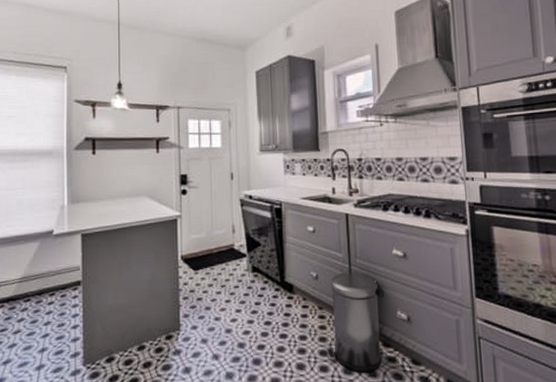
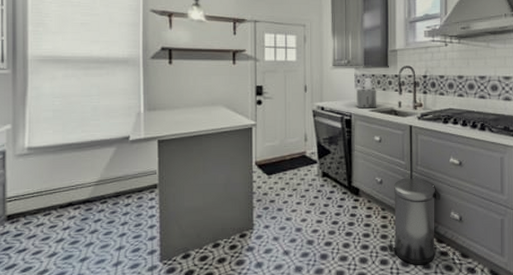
toaster: none [285,174,309,196] -> present [355,89,377,109]

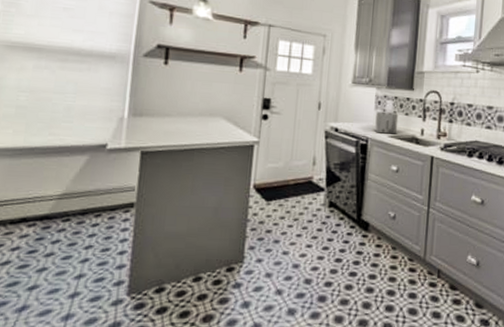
pedal bin: present [387,178,440,265] -> none [394,215,458,314]

